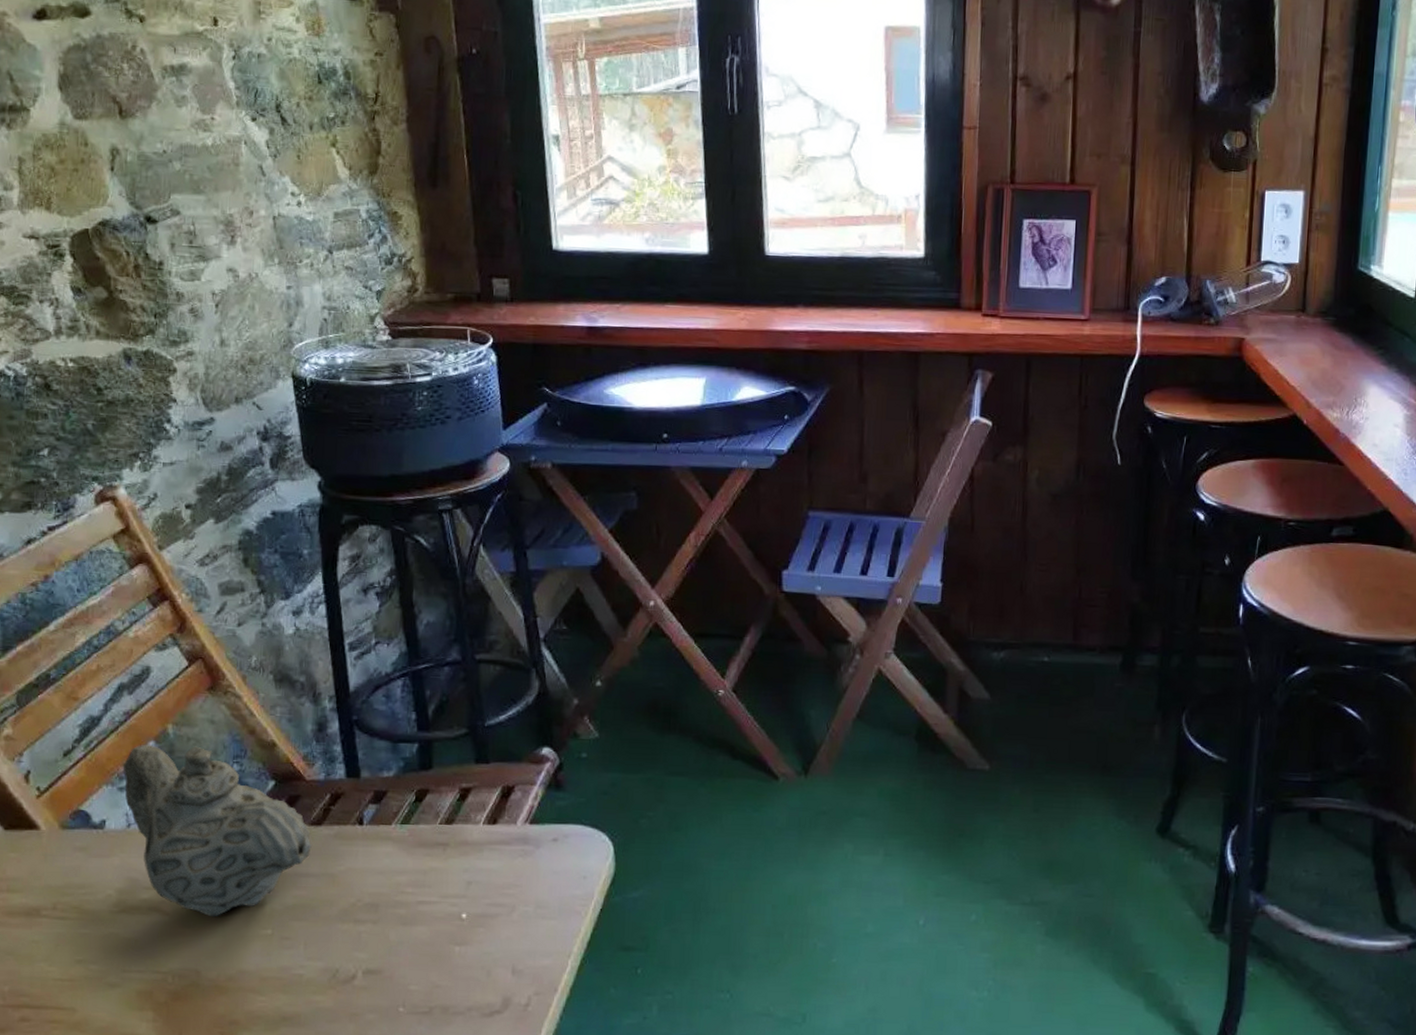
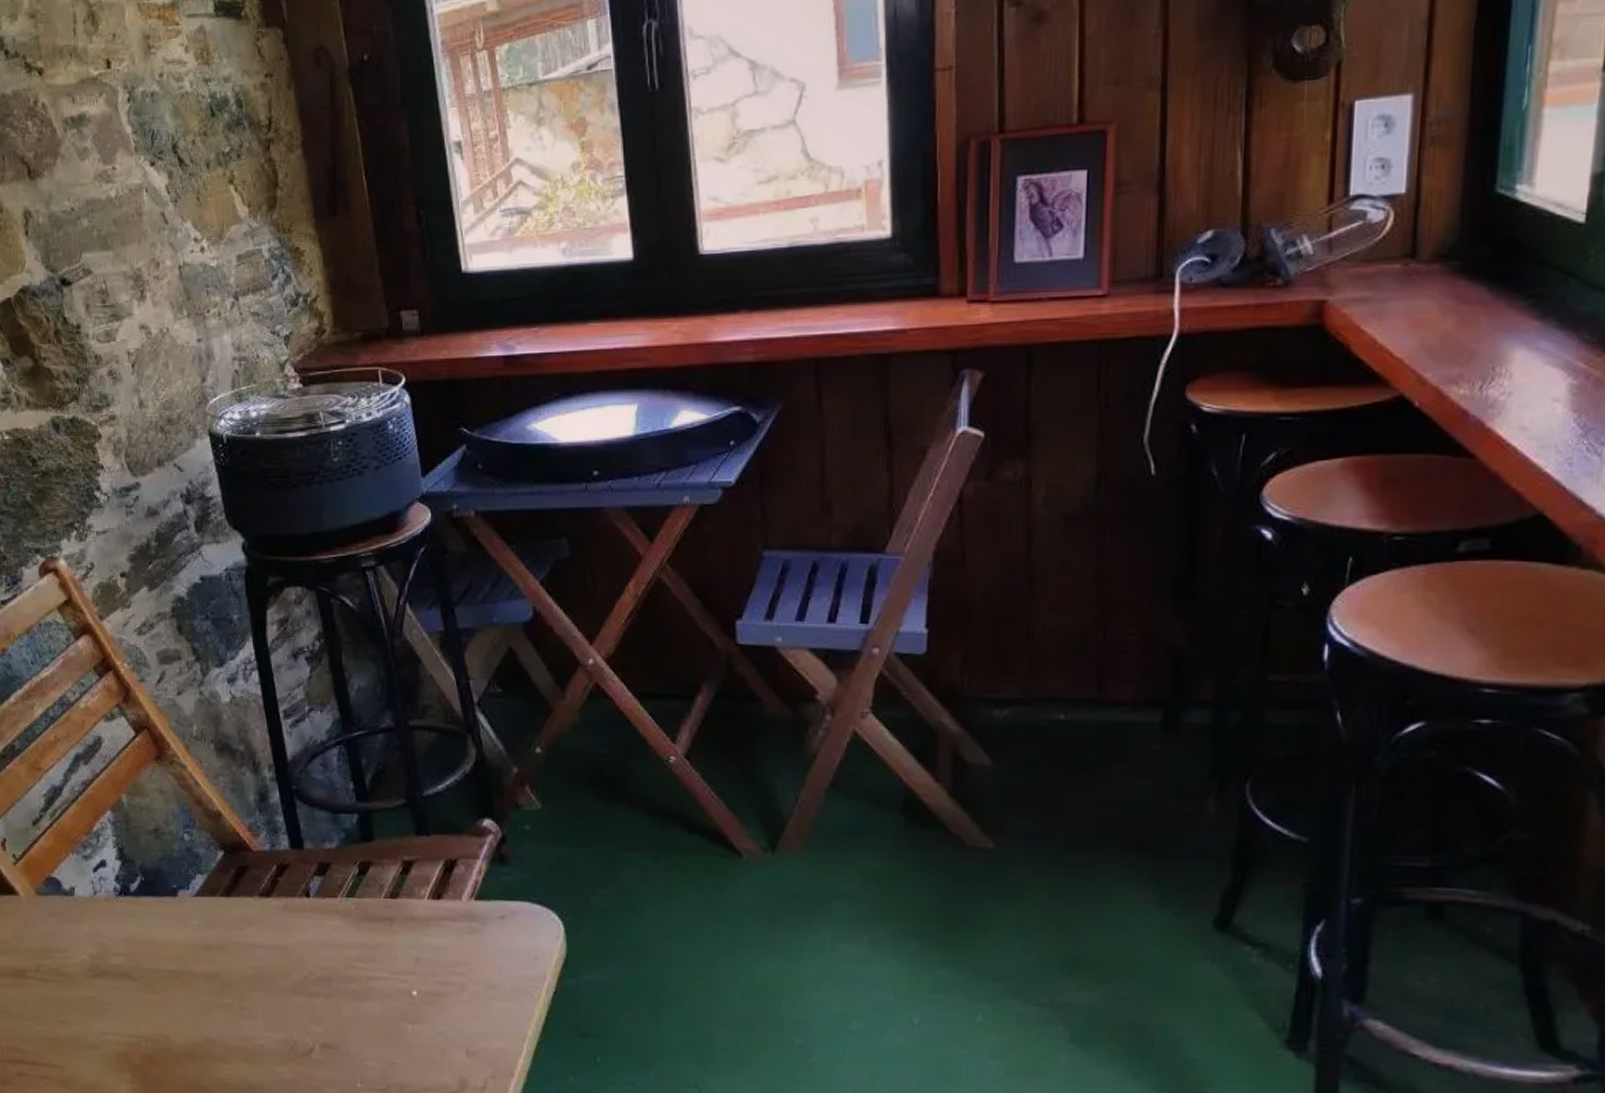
teapot: present [124,744,312,917] -> none [86,813,263,985]

